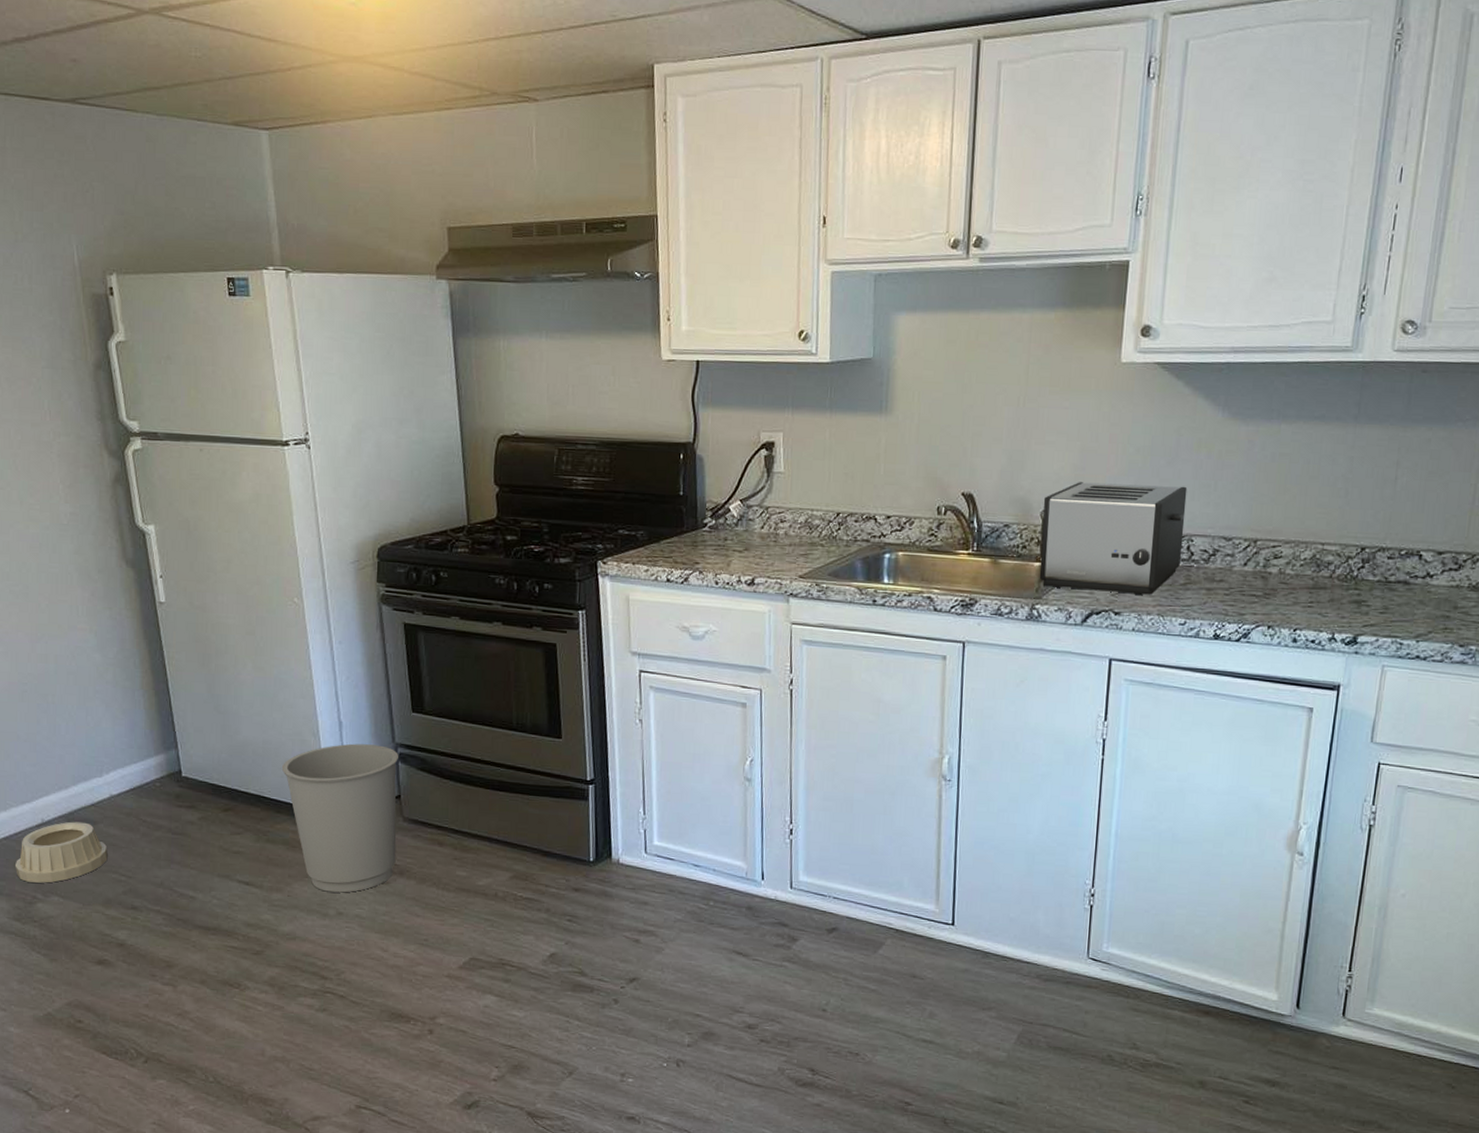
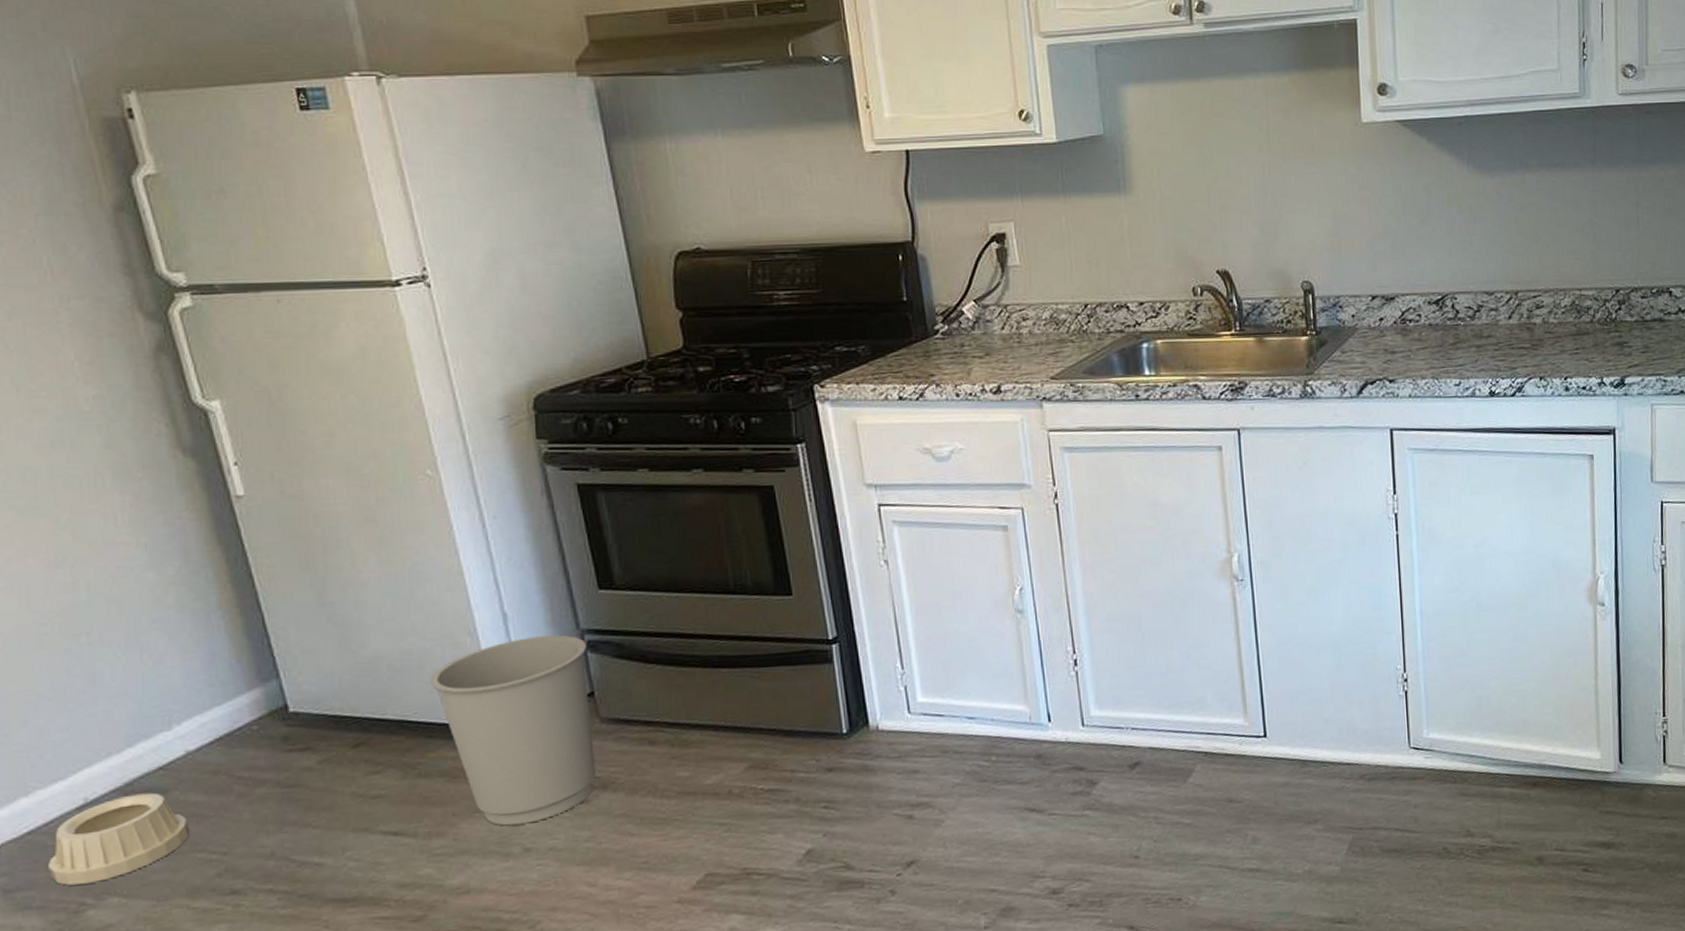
toaster: present [1039,482,1187,595] -> none [1302,244,1447,361]

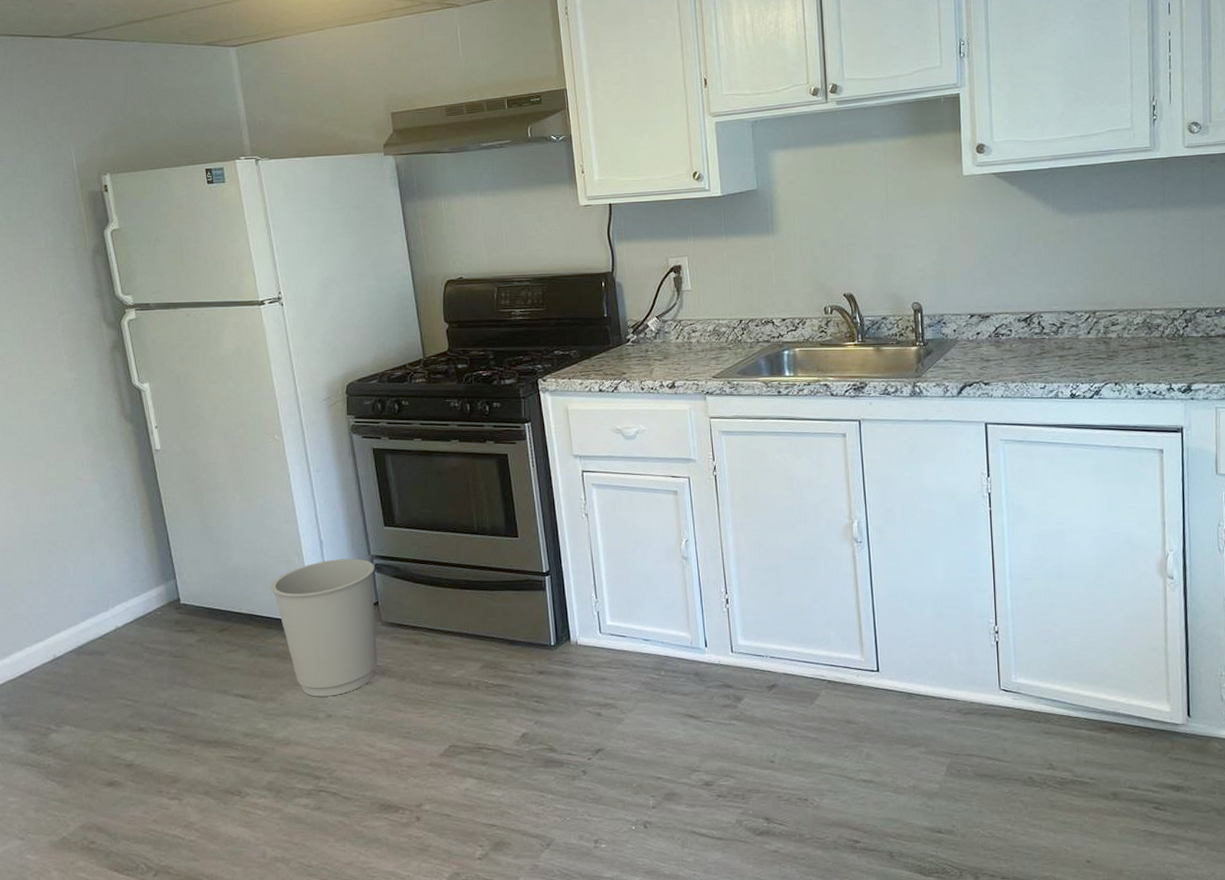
pet bowl: present [47,792,189,886] -> none [29,654,115,716]

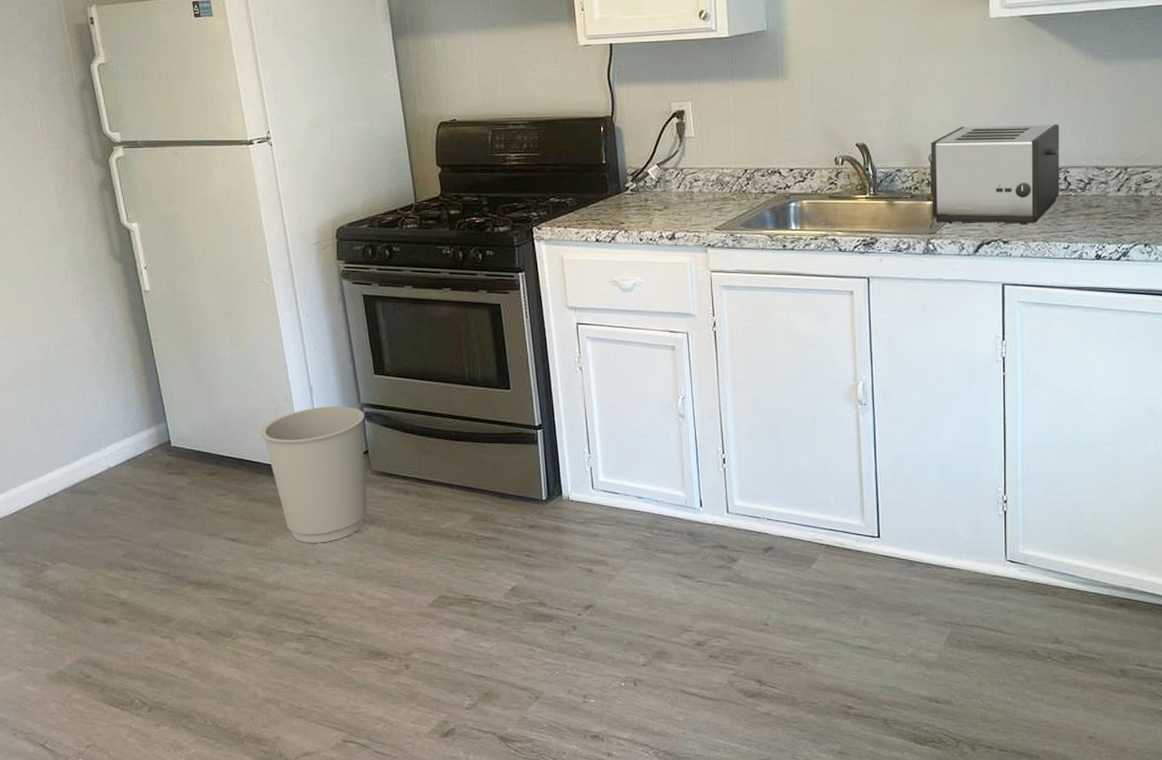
toaster: none [913,272,1034,367] -> present [930,124,1060,224]

